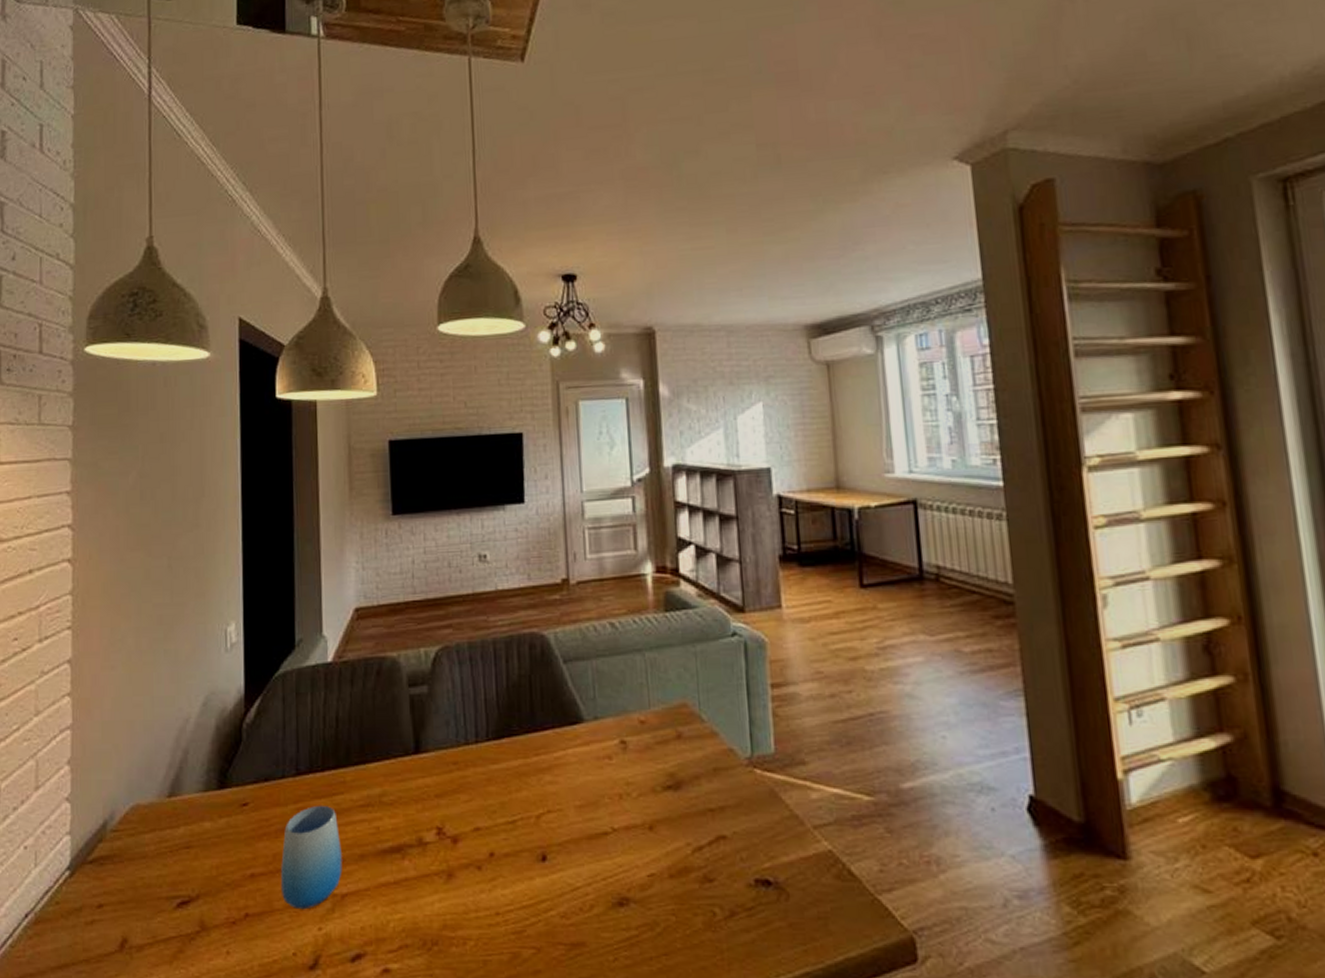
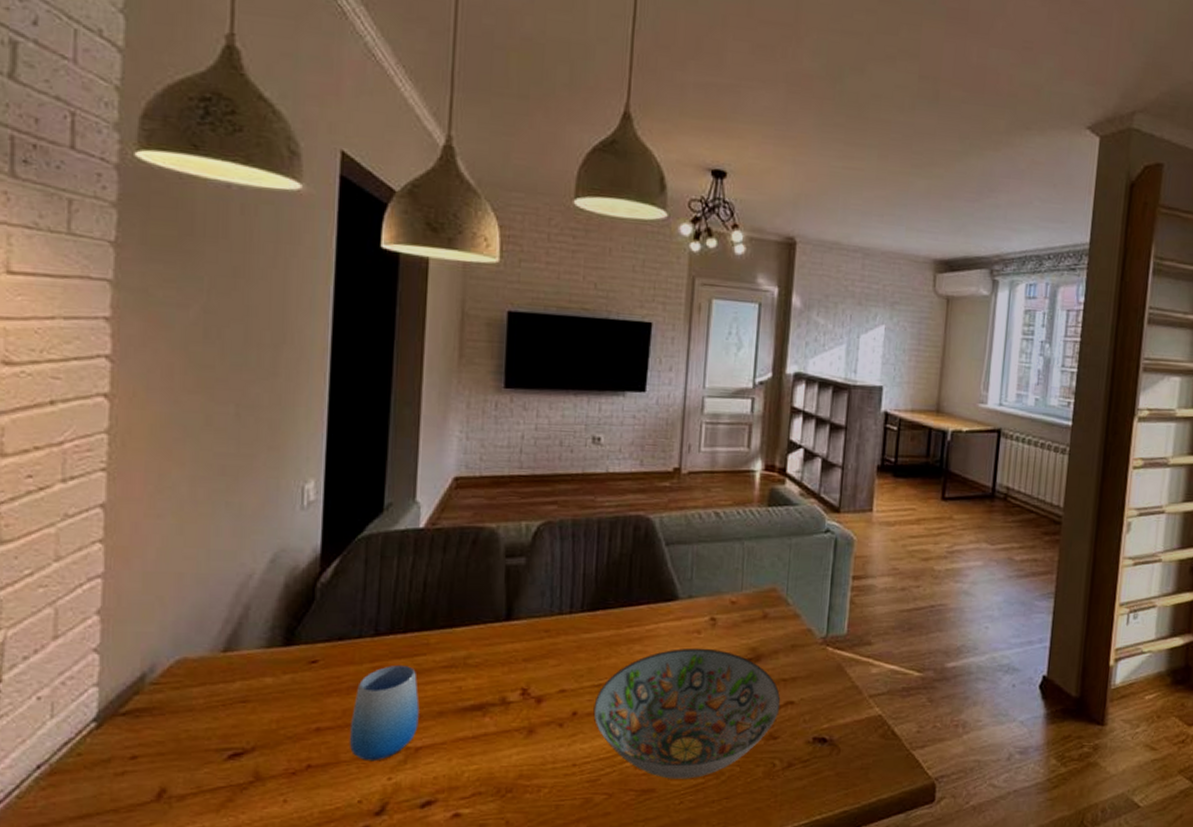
decorative bowl: none [510,775,712,931] -> present [593,648,781,779]

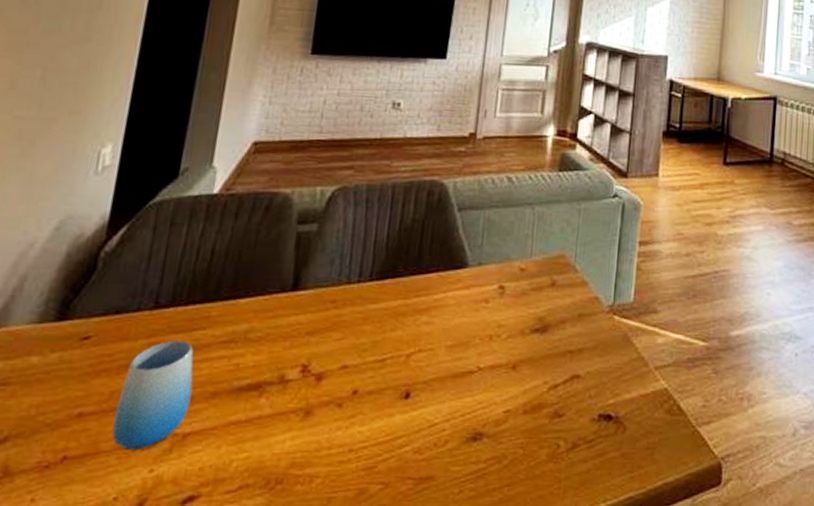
decorative bowl: present [593,648,781,779] -> none [374,318,567,465]

